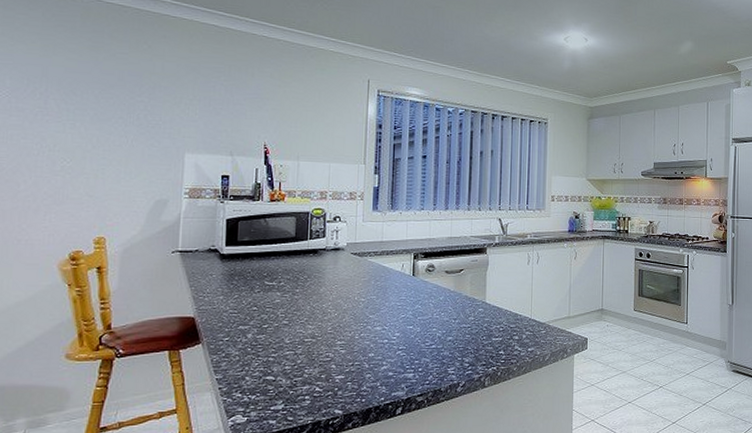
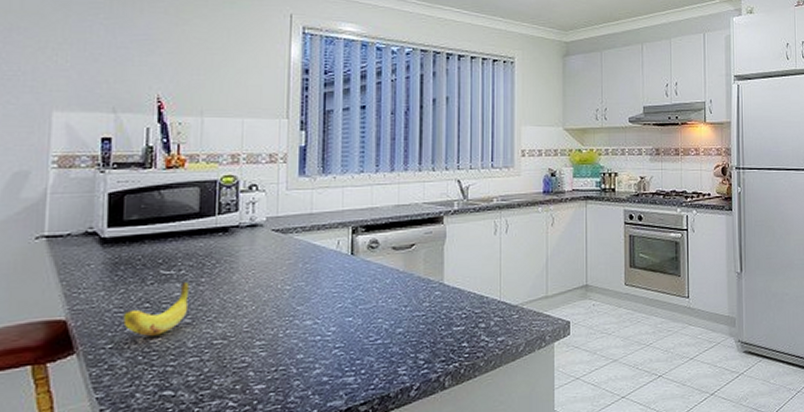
banana: none [237,291,287,332] -> present [123,281,189,336]

